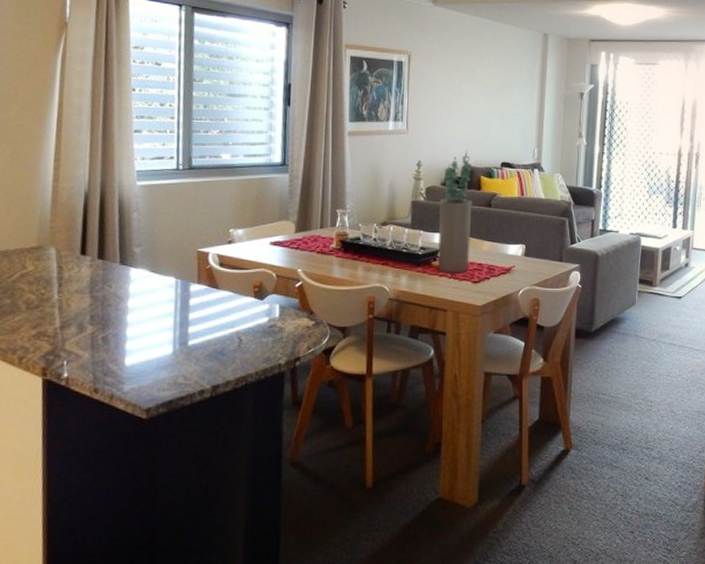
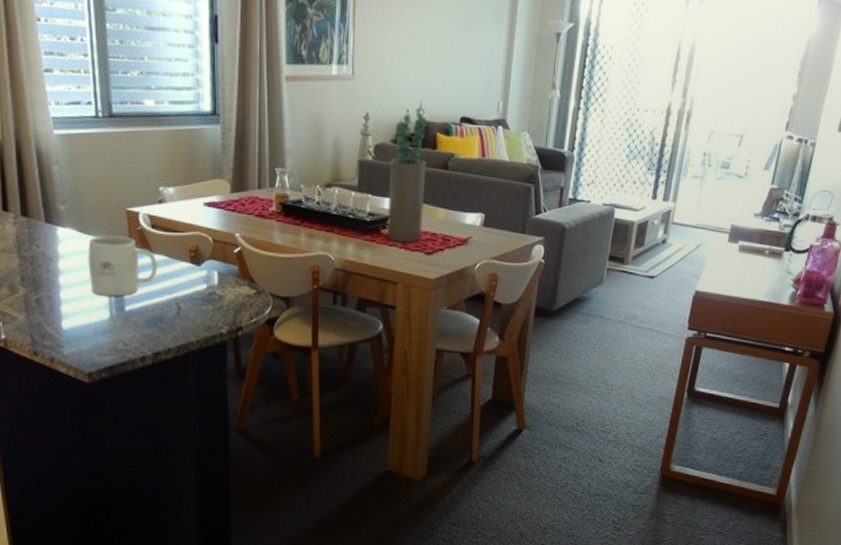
mug: none [156,274,223,331] -> present [88,235,158,296]

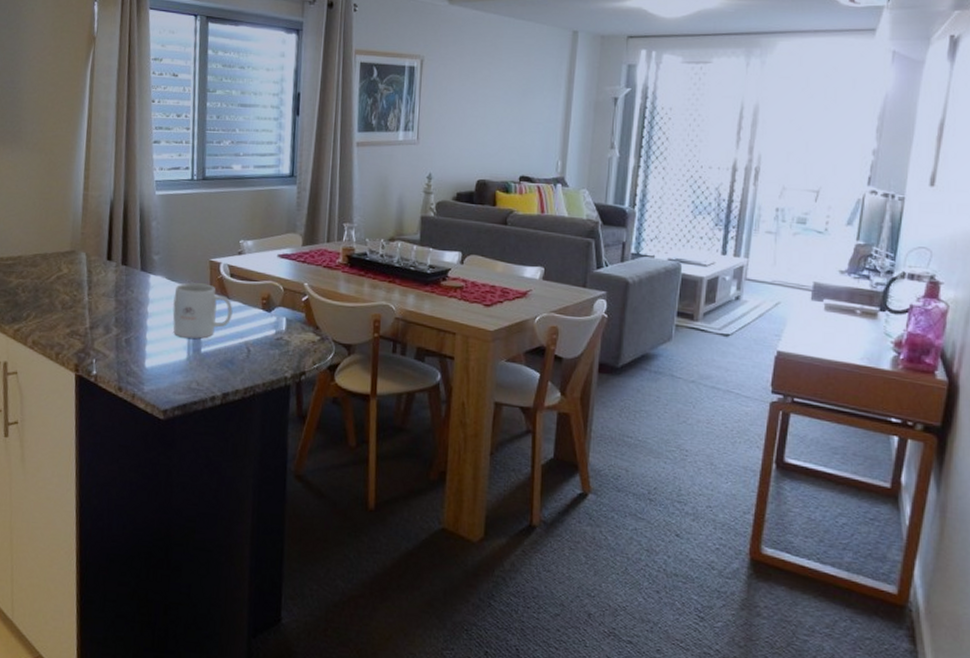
vase: present [387,100,427,245] -> none [447,161,487,297]

